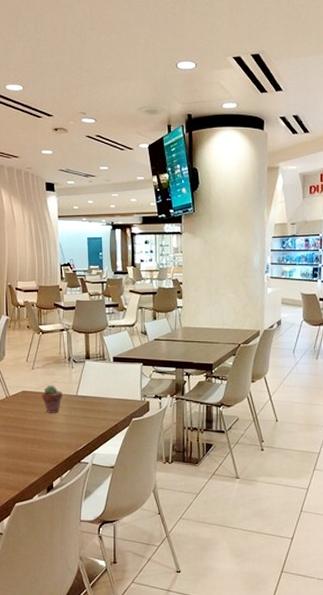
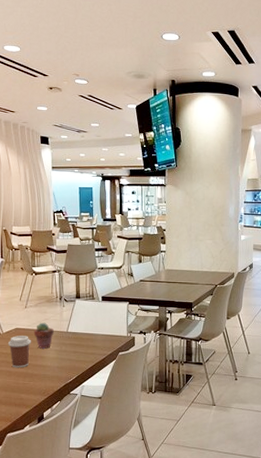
coffee cup: none [14,399,39,434] -> present [7,336,31,368]

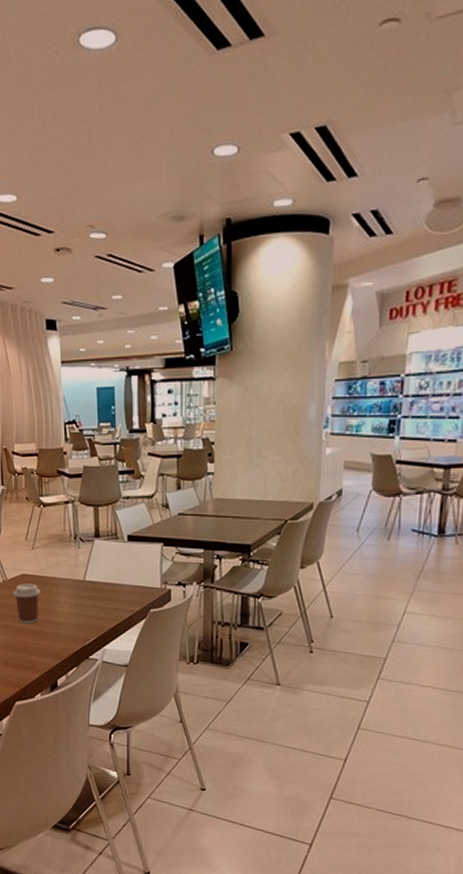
potted succulent: present [33,322,54,349] -> none [43,567,68,601]

